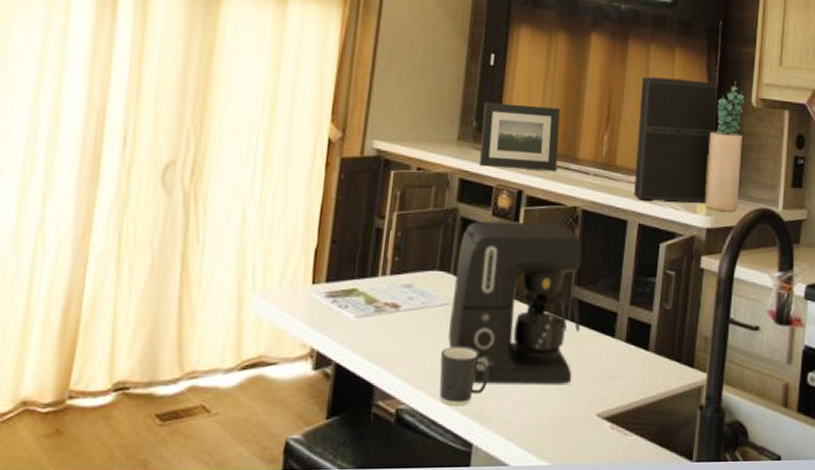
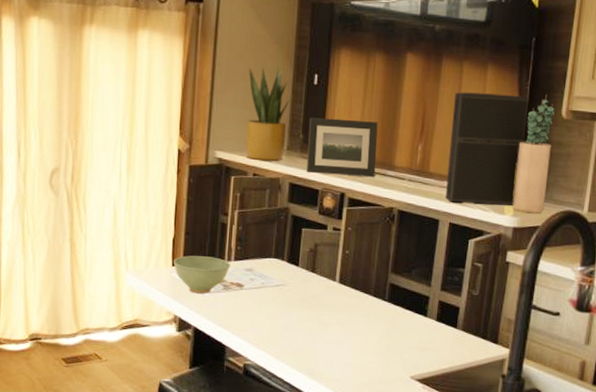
bowl: none [314,270,385,318] -> present [174,255,231,294]
planter: none [409,43,467,153] -> present [245,65,293,161]
mug: present [439,347,489,405] -> none [278,318,319,364]
coffee maker: present [448,220,583,384] -> none [284,218,399,352]

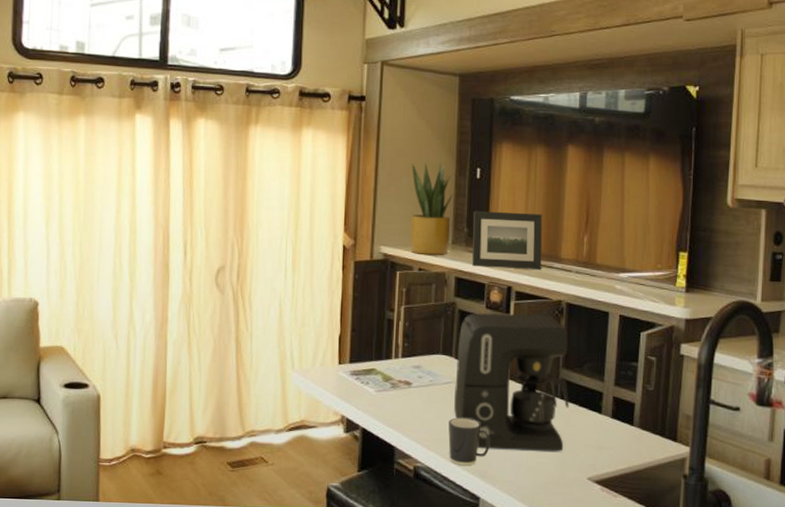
bowl: present [174,255,231,294] -> none [340,353,398,393]
mug: none [278,318,319,364] -> present [448,417,490,465]
coffee maker: none [284,218,399,352] -> present [454,312,569,452]
speaker: present [445,92,529,206] -> none [614,182,693,296]
vase: present [513,94,555,214] -> none [684,183,720,305]

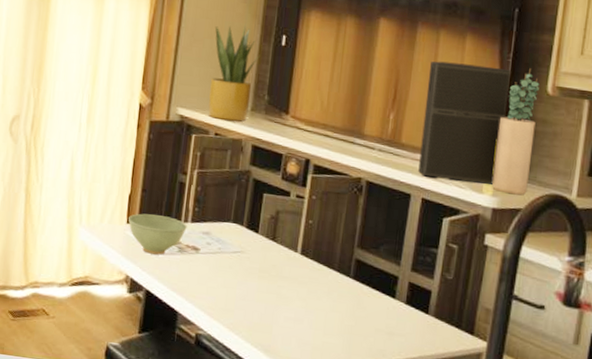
bowl: none [340,353,398,393] -> present [128,213,187,255]
mug: present [448,417,490,465] -> none [232,288,277,339]
coffee maker: present [454,312,569,452] -> none [241,183,366,333]
picture frame: present [472,211,543,269] -> none [270,78,348,144]
speaker: none [614,182,693,296] -> present [418,61,511,184]
vase: none [684,183,720,305] -> present [492,68,540,196]

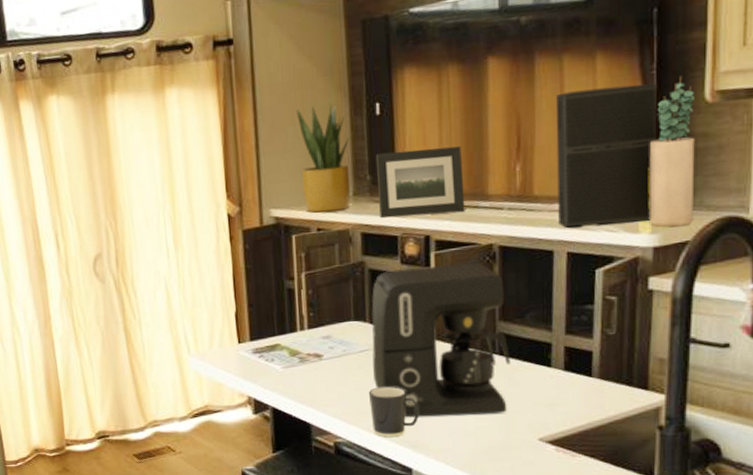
bowl: present [128,213,187,255] -> none [239,328,305,370]
mug: none [232,288,277,339] -> present [369,386,420,437]
coffee maker: none [241,183,366,333] -> present [371,262,510,418]
picture frame: none [270,78,348,144] -> present [375,146,465,219]

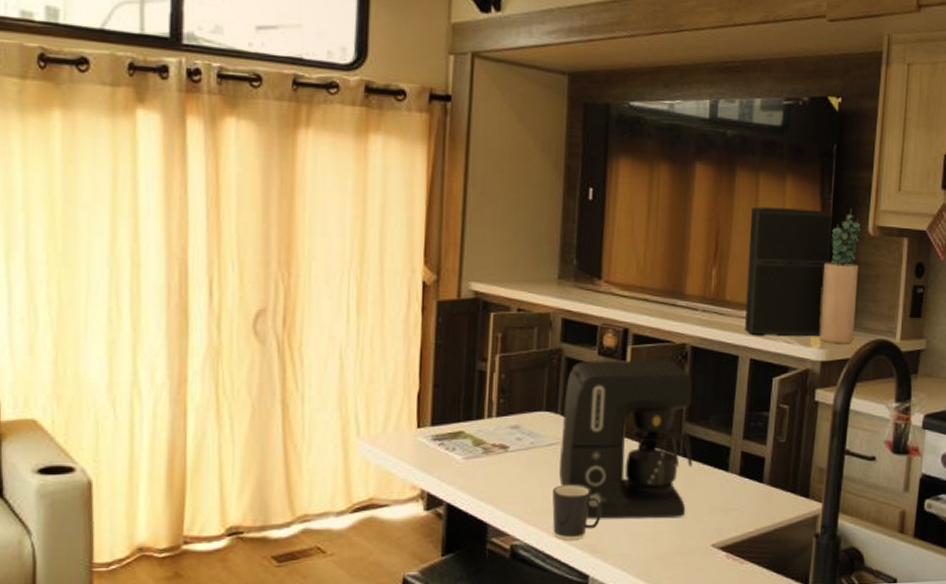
planter: present [297,100,353,213] -> none [507,177,564,292]
picture frame: present [375,146,465,219] -> none [582,239,665,308]

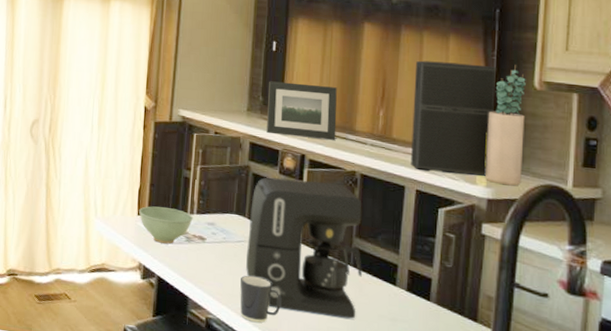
bowl: none [419,413,492,460] -> present [139,206,193,244]
picture frame: none [582,239,665,308] -> present [267,81,337,140]

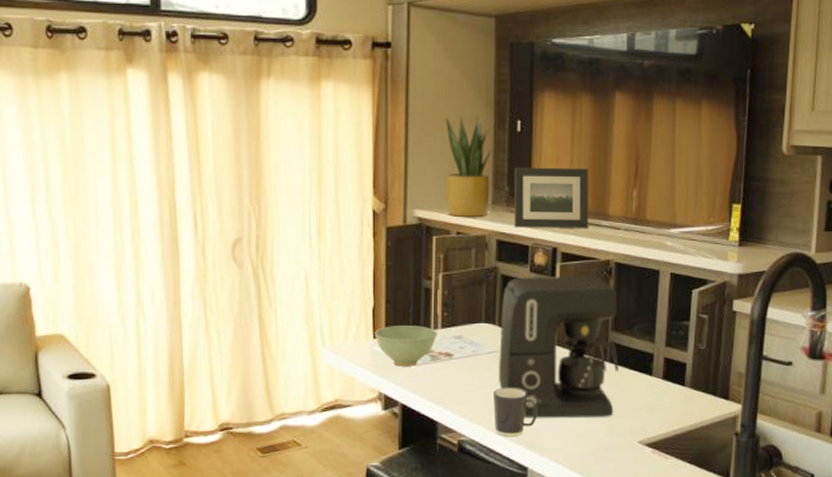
planter: none [207,33,253,121] -> present [446,113,496,217]
speaker: present [411,60,496,176] -> none [665,131,747,251]
vase: present [485,65,526,186] -> none [736,130,775,258]

